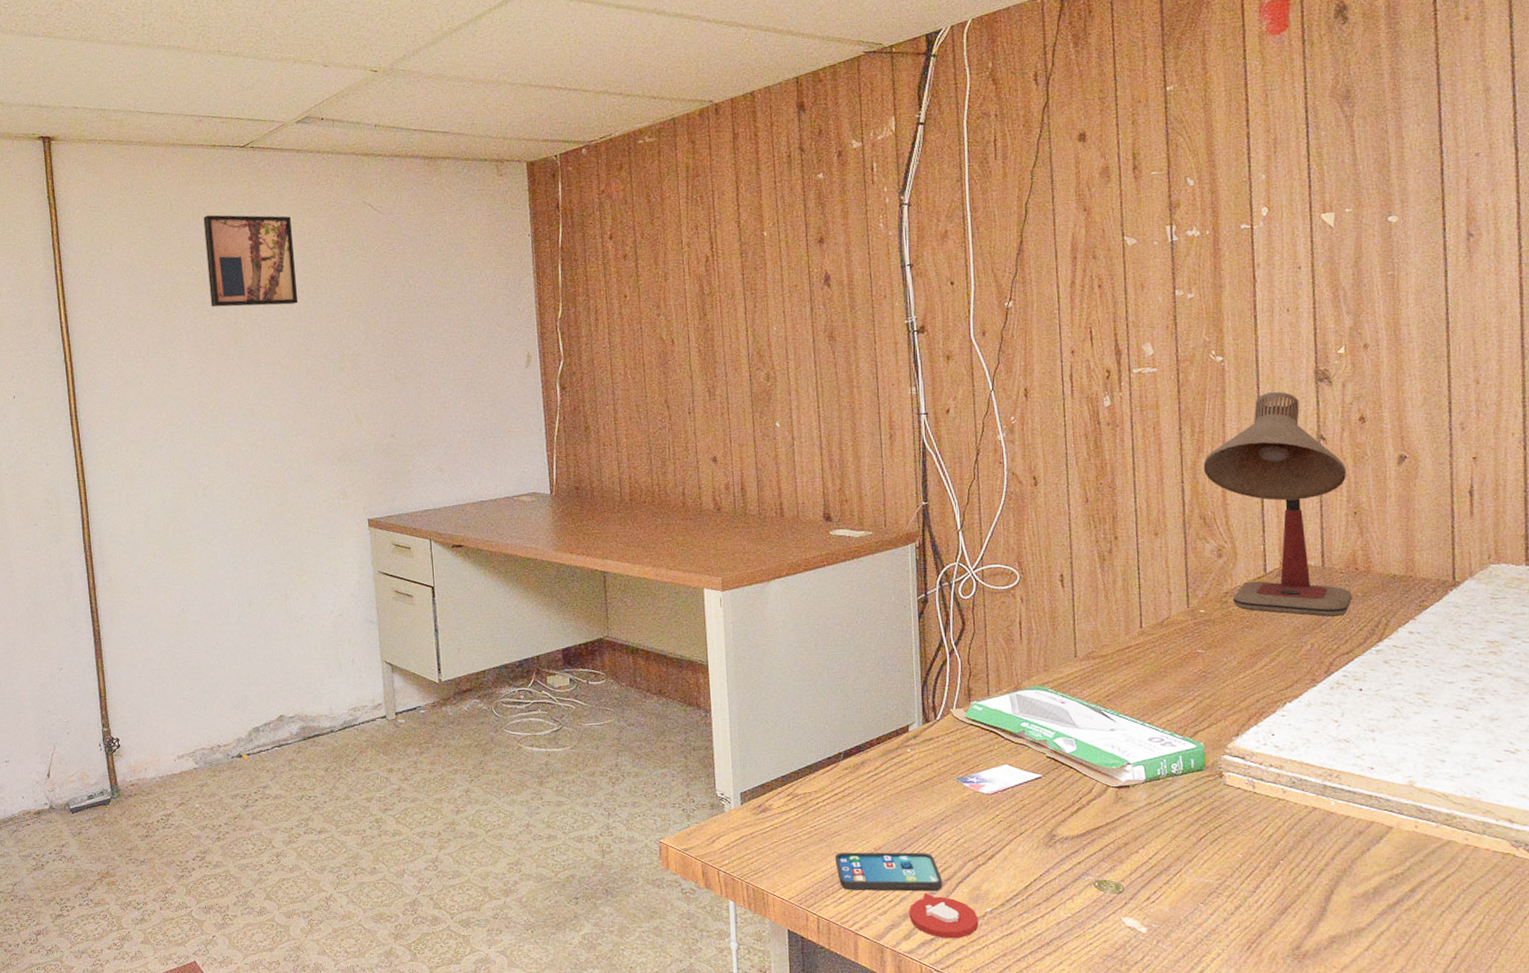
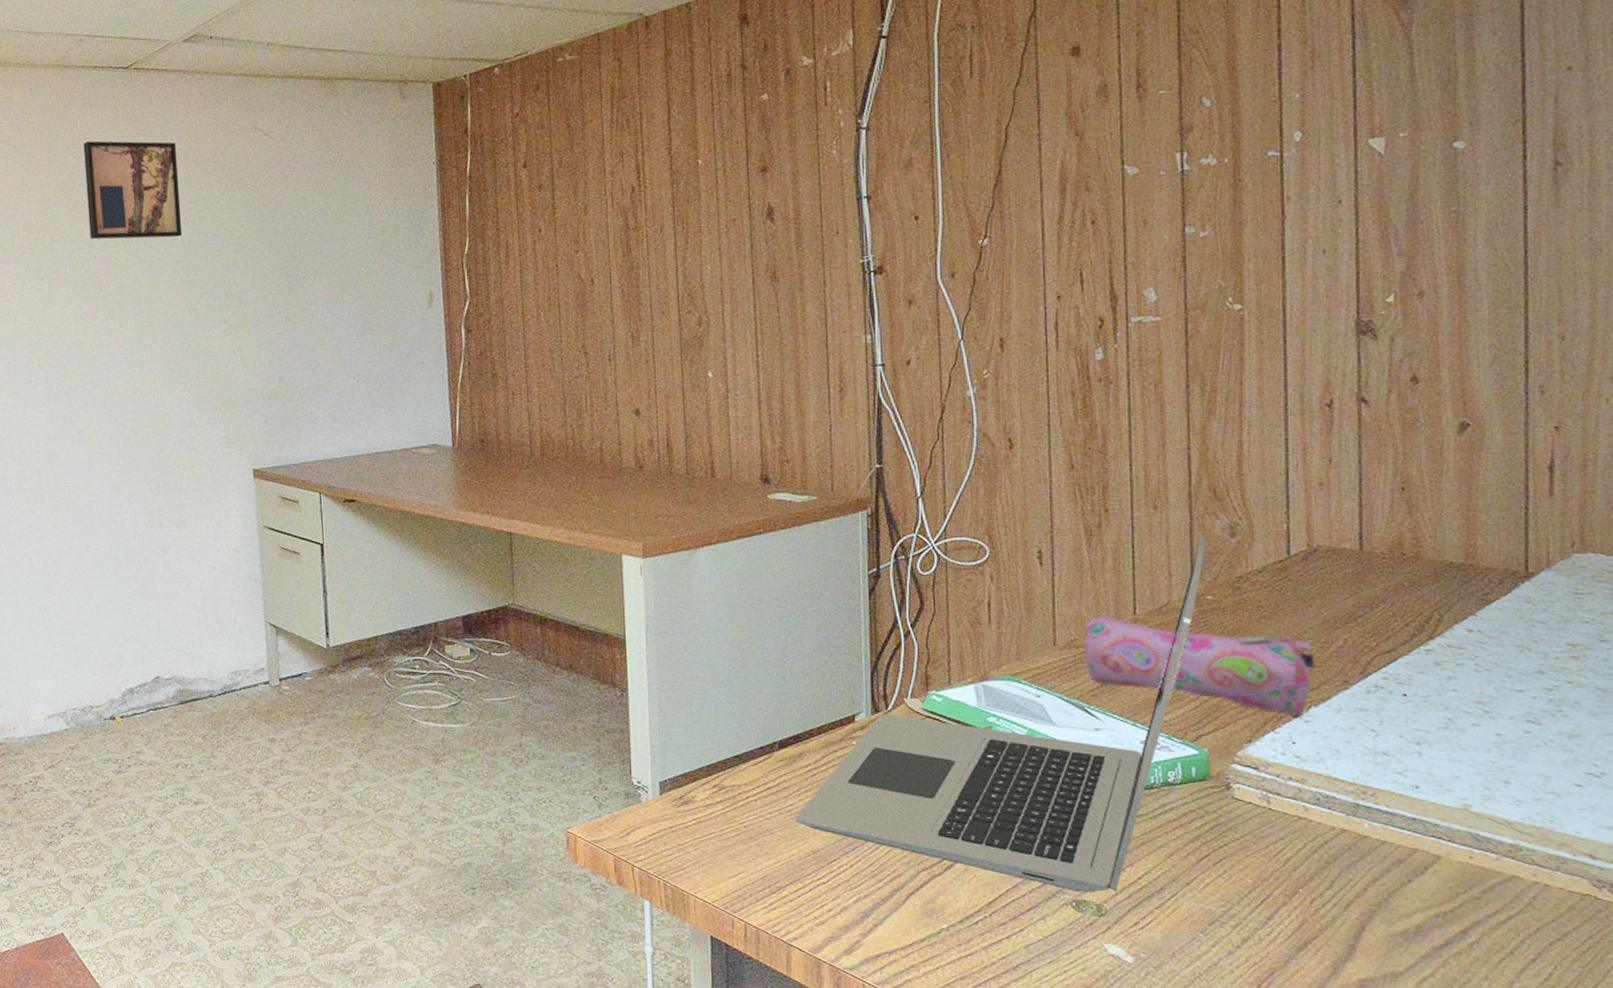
smartphone: present [835,852,979,939] -> none [766,854,932,957]
laptop: none [860,558,1200,873] -> present [796,536,1208,892]
pencil case: none [1099,630,1289,712] -> present [1083,616,1315,717]
desk lamp: present [1203,392,1353,617] -> none [1214,346,1397,609]

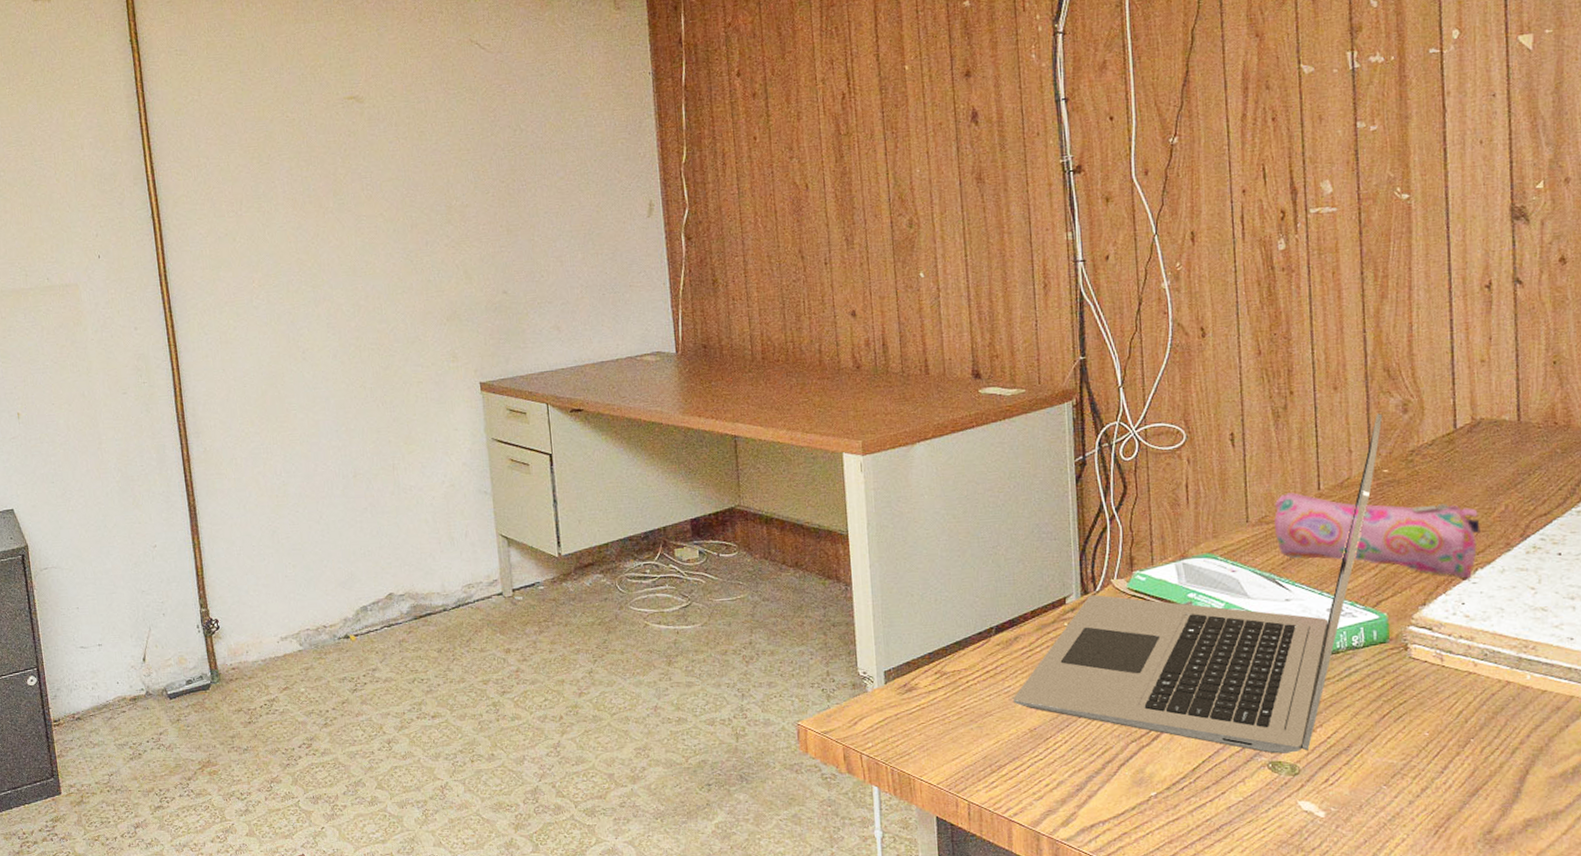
wall art: present [83,141,182,240] -> none [297,56,401,157]

